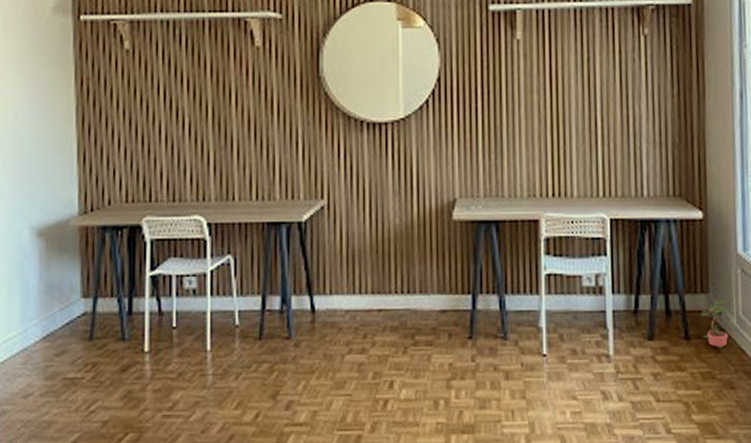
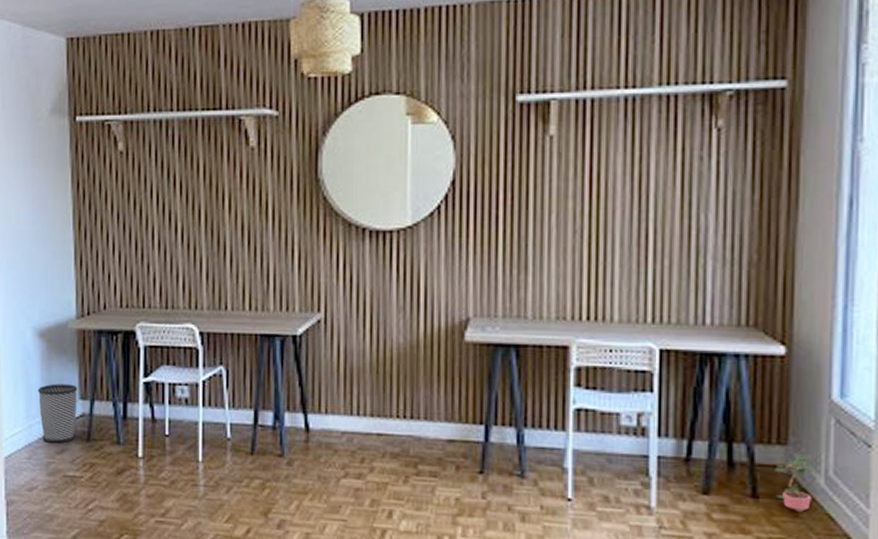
wastebasket: none [35,283,80,345] -> present [37,383,78,443]

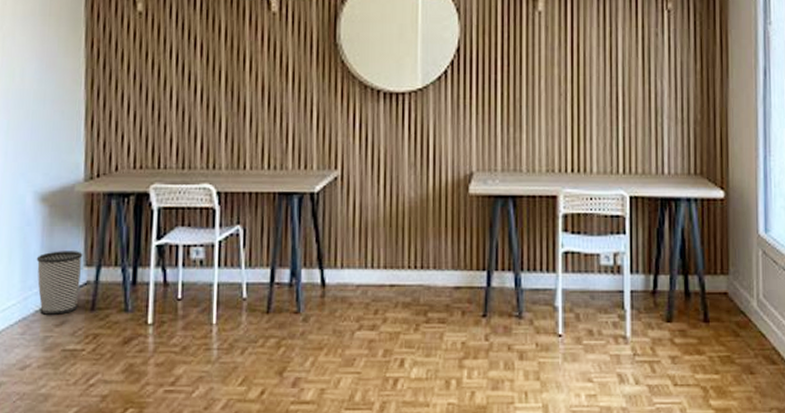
potted plant: present [775,453,815,513] -> none [720,281,750,332]

